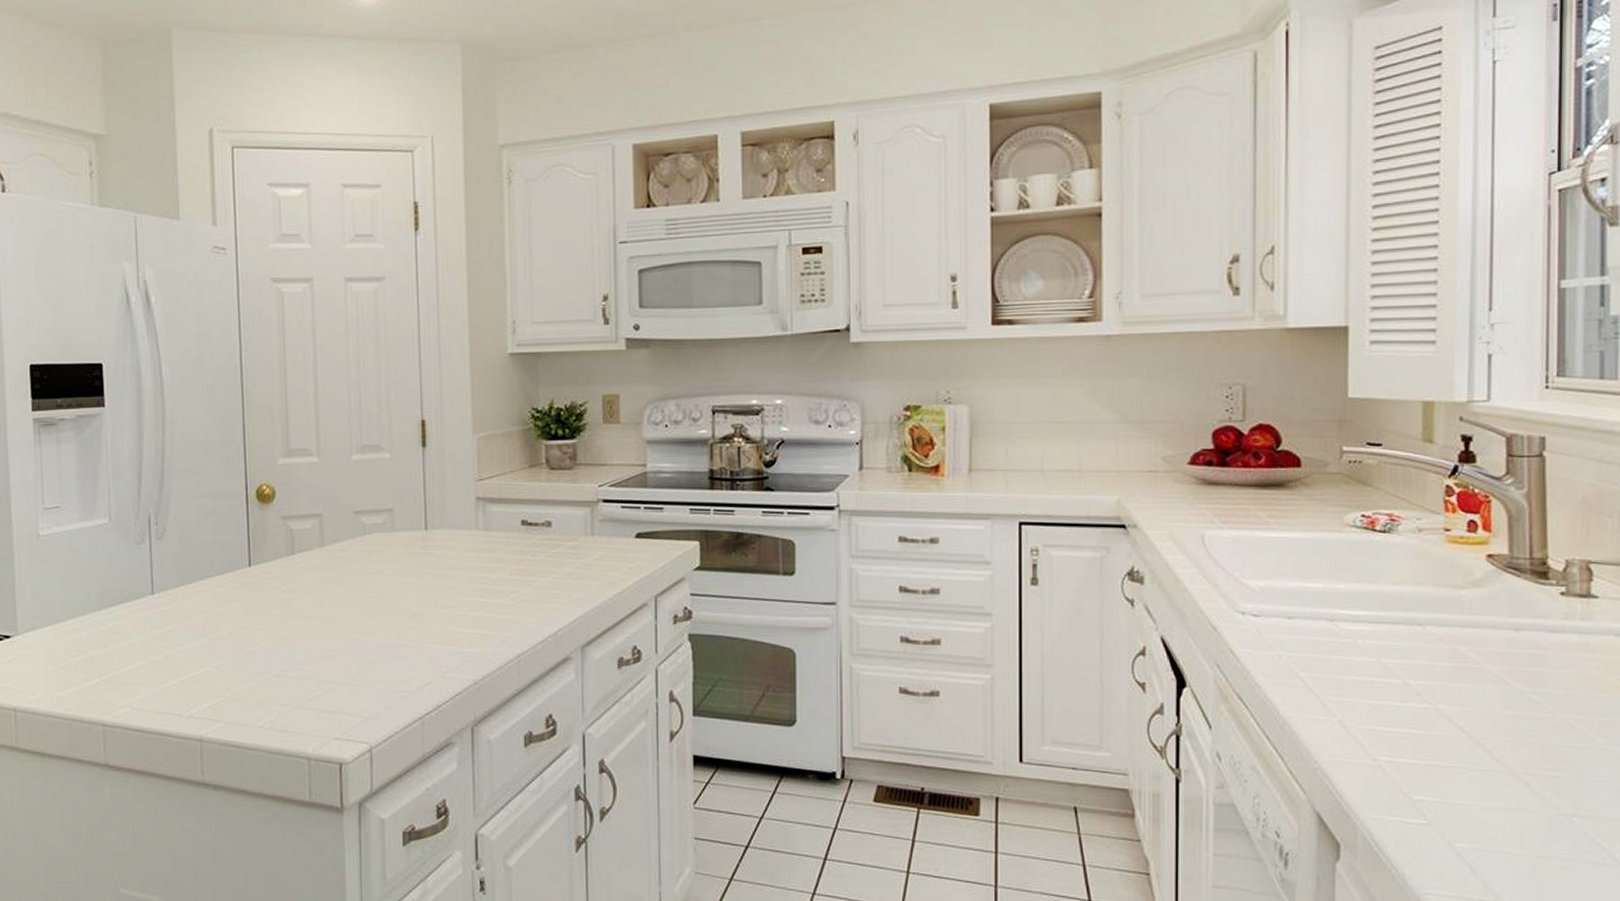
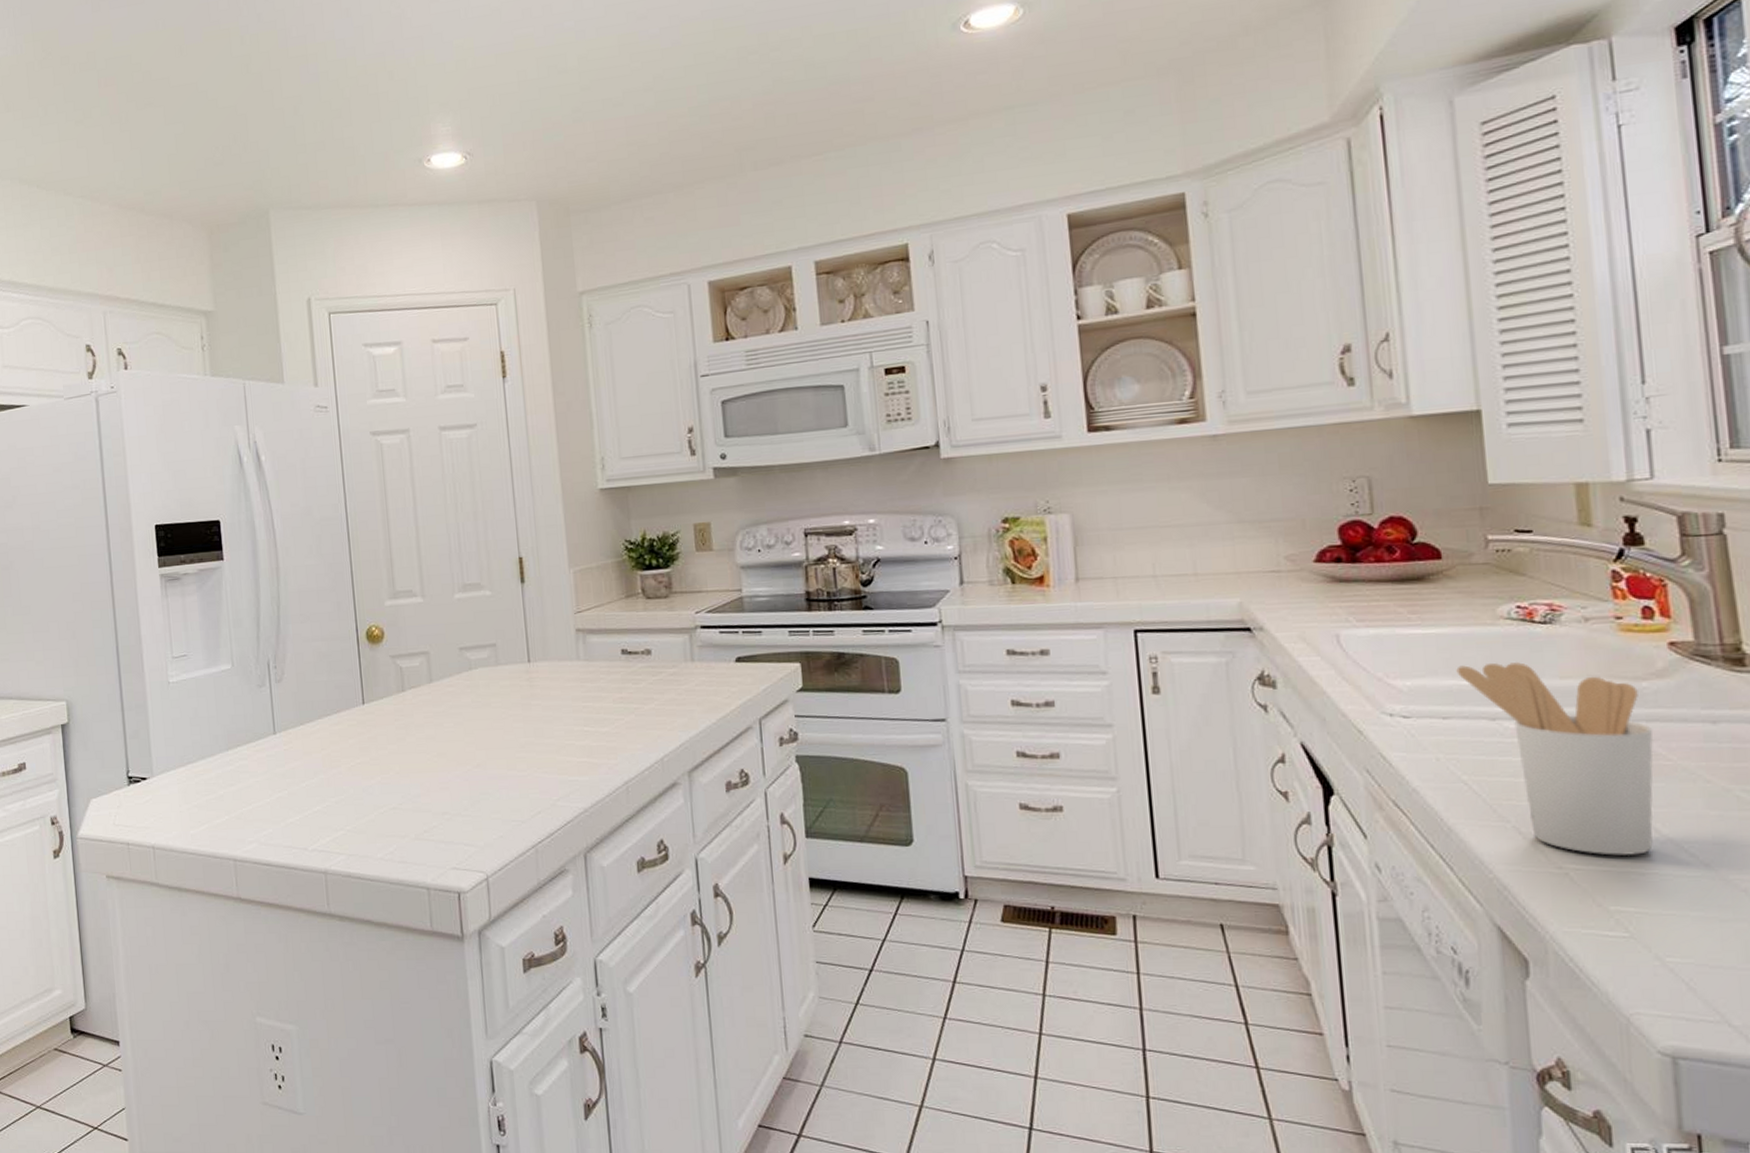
utensil holder: none [1304,568,1466,750] -> present [1456,662,1654,856]

